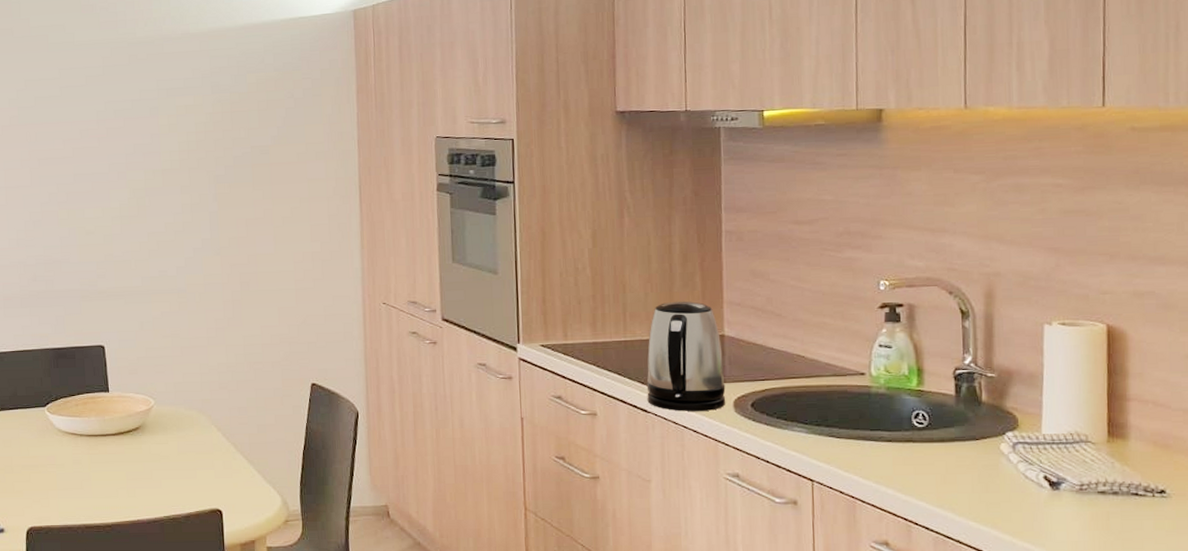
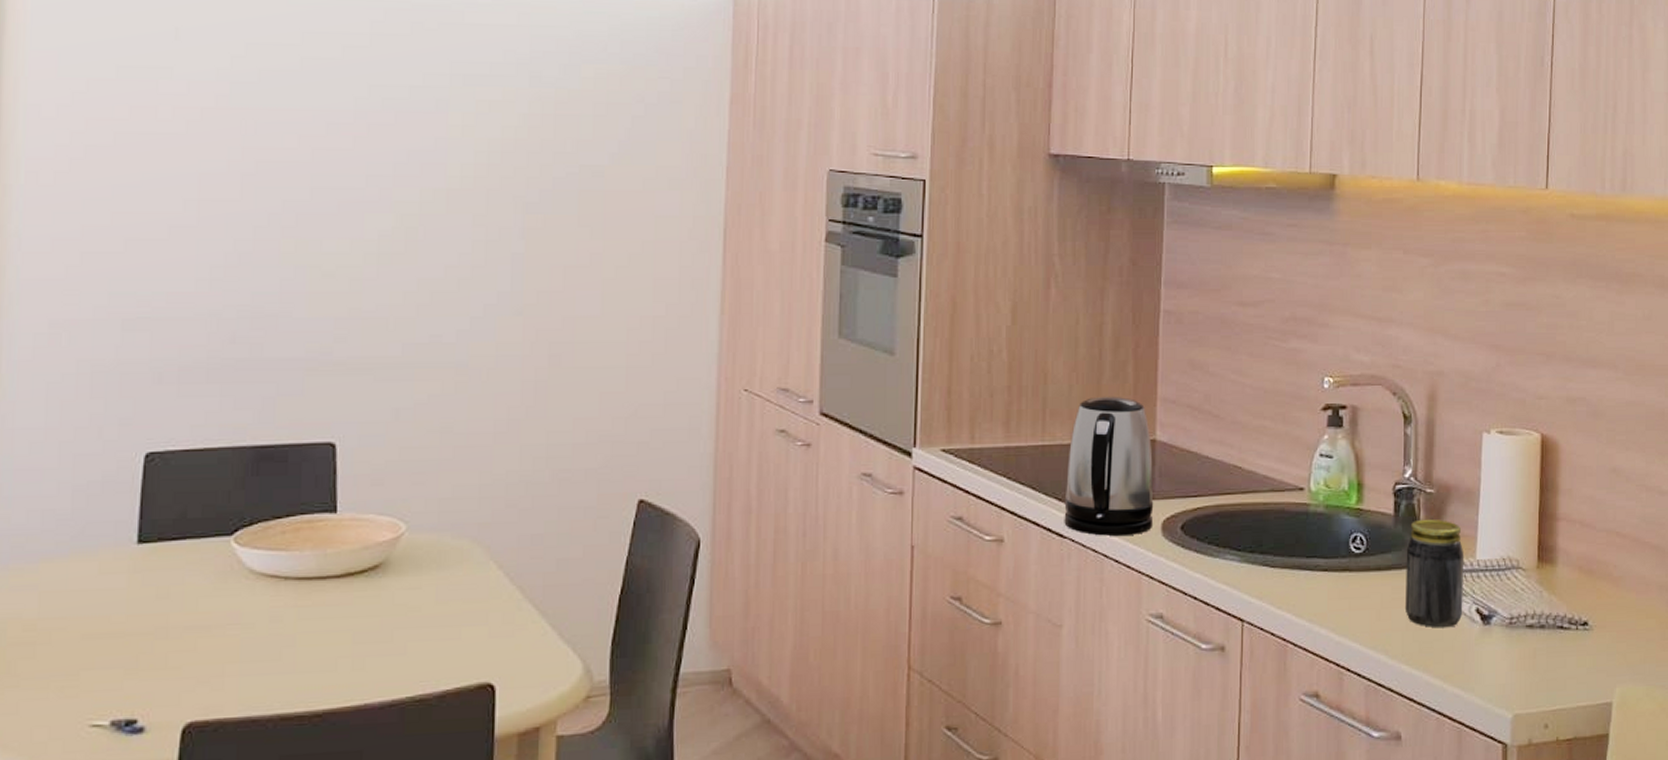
jar: none [969,399,1030,492] -> present [1404,519,1464,628]

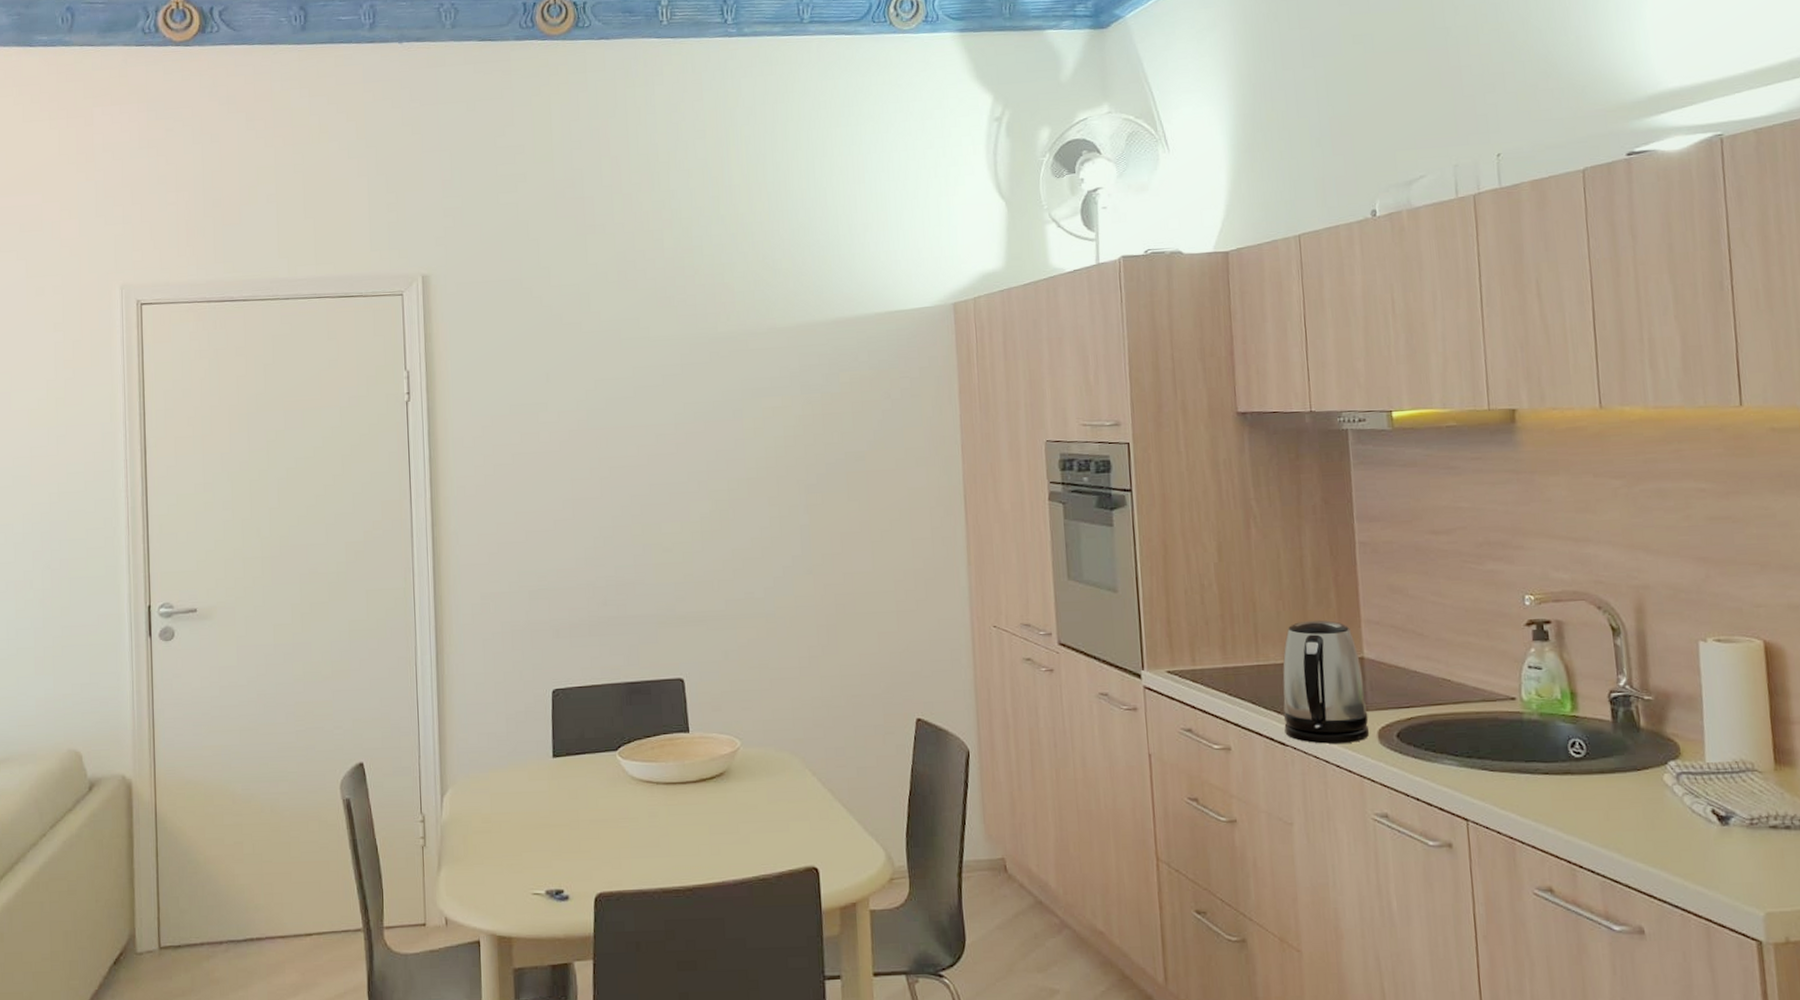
jar: present [1404,519,1464,628] -> none [1629,724,1698,828]

